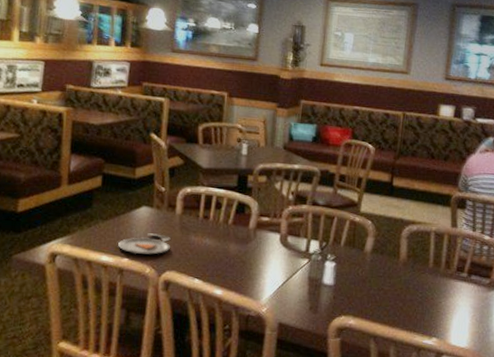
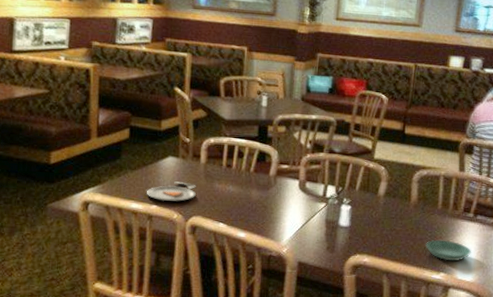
saucer: none [416,301,467,325] -> present [426,239,472,261]

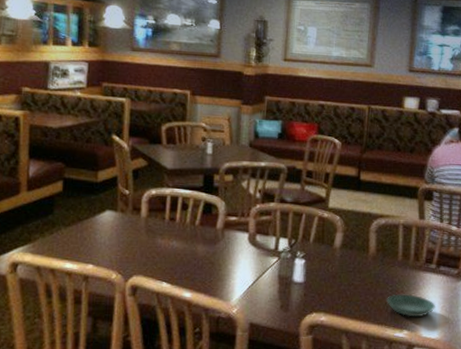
dinner plate: present [147,181,196,202] -> none [82,238,137,260]

